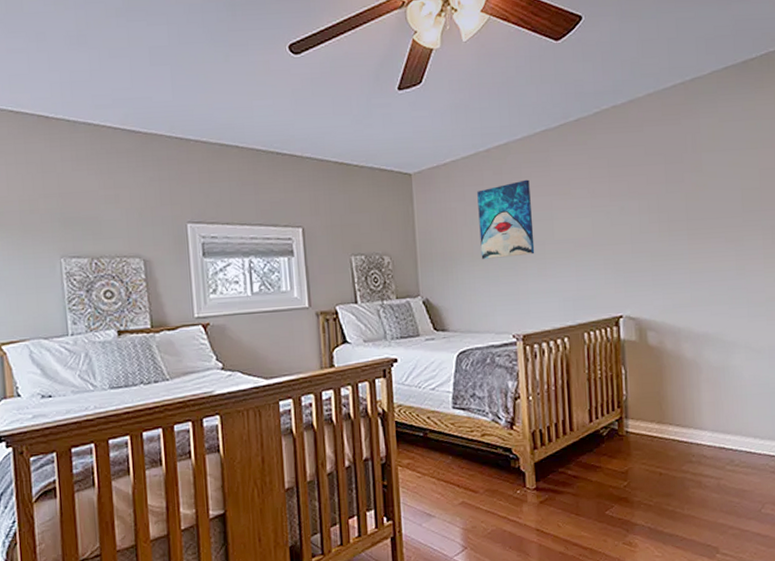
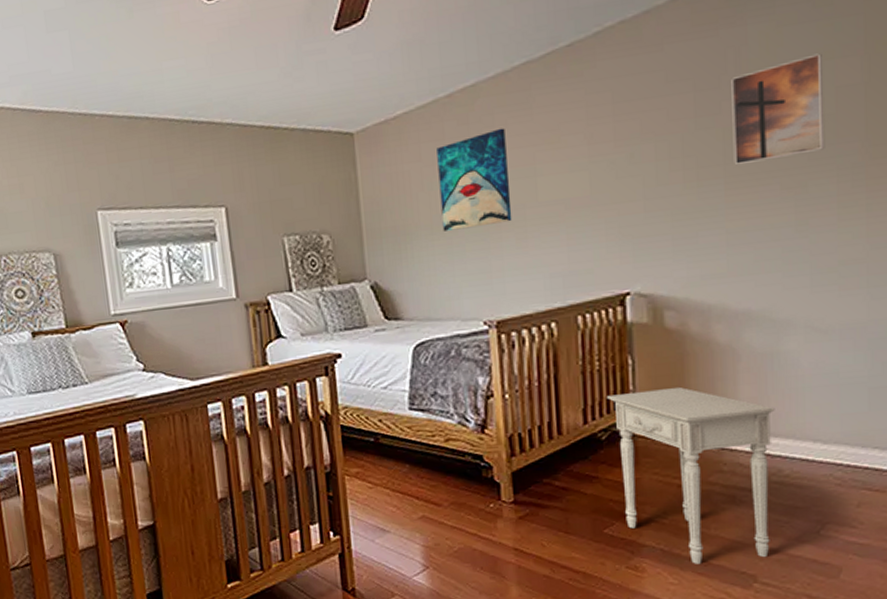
nightstand: none [607,392,727,539] -> present [607,386,775,564]
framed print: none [690,144,754,222] -> present [731,53,825,166]

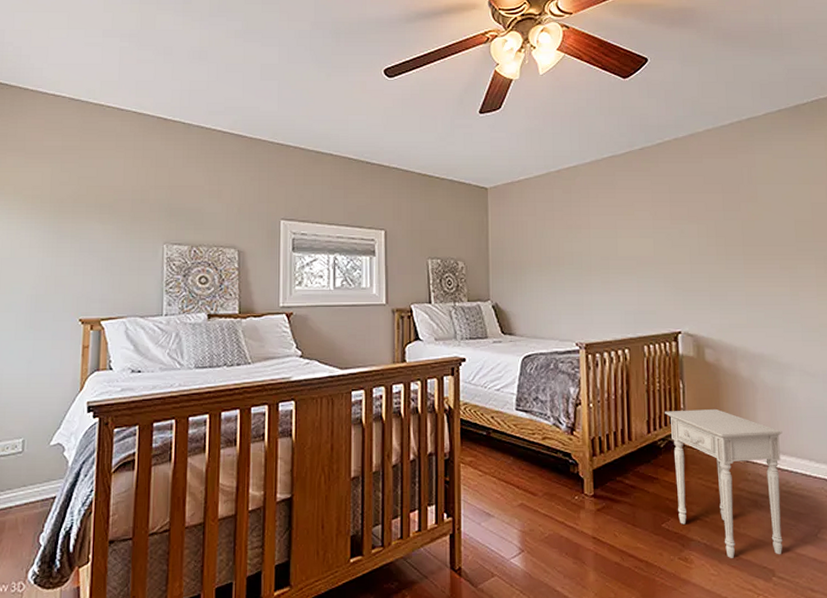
wall art: present [436,128,512,231] -> none [547,199,599,270]
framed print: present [731,53,825,166] -> none [746,179,807,248]

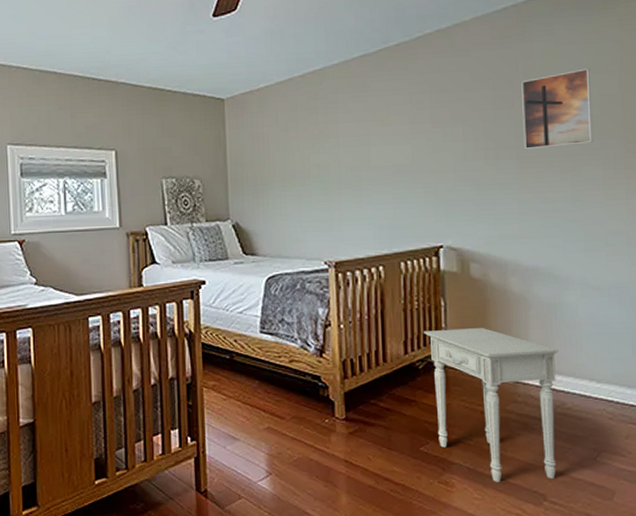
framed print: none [746,179,807,248] -> present [521,68,594,150]

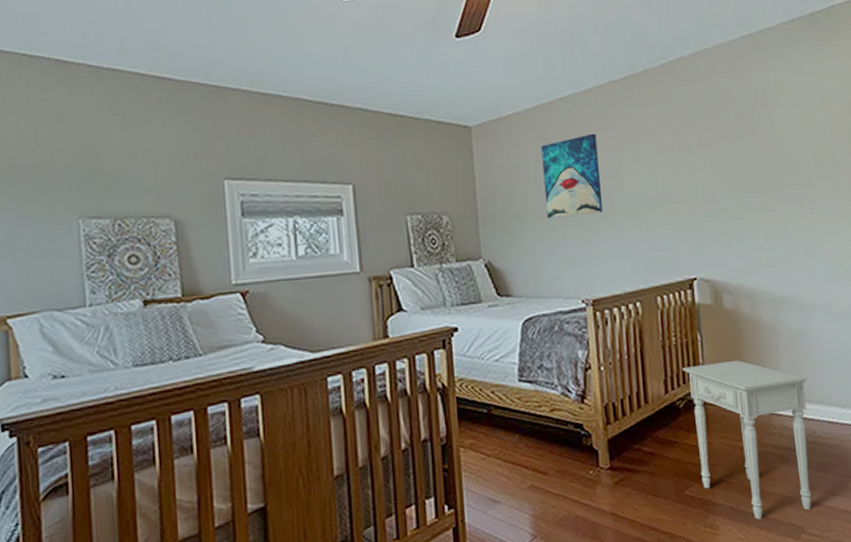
wall art: none [291,105,350,184] -> present [541,133,603,218]
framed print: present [521,68,594,150] -> none [760,98,827,178]

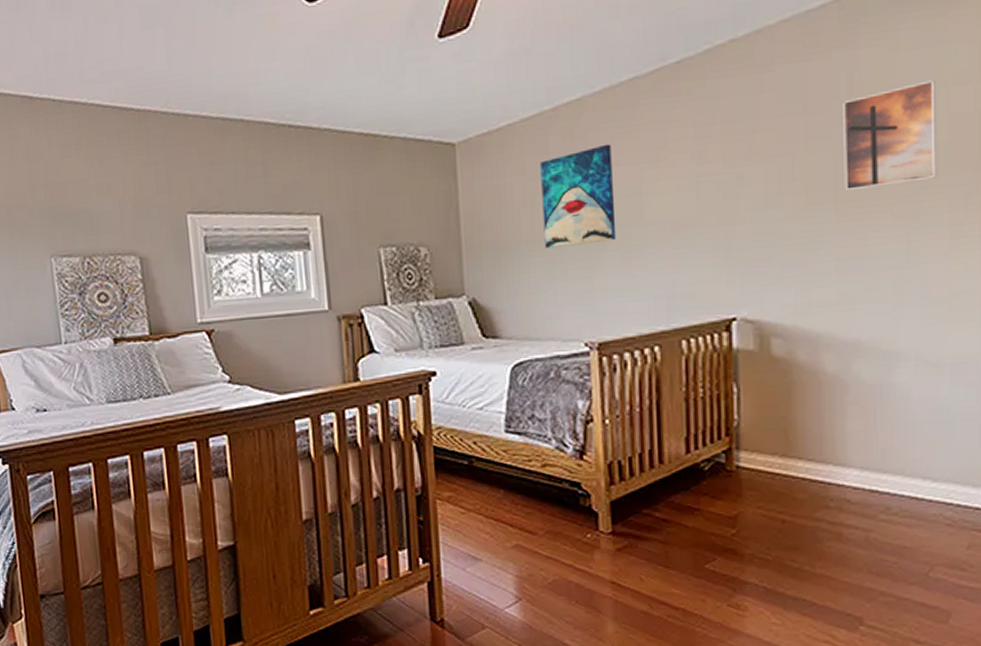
nightstand: present [682,359,812,519] -> none [711,417,884,604]
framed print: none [760,98,827,178] -> present [843,80,938,191]

